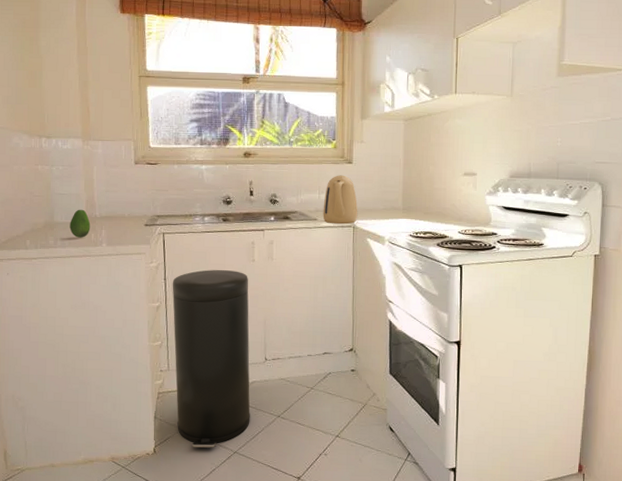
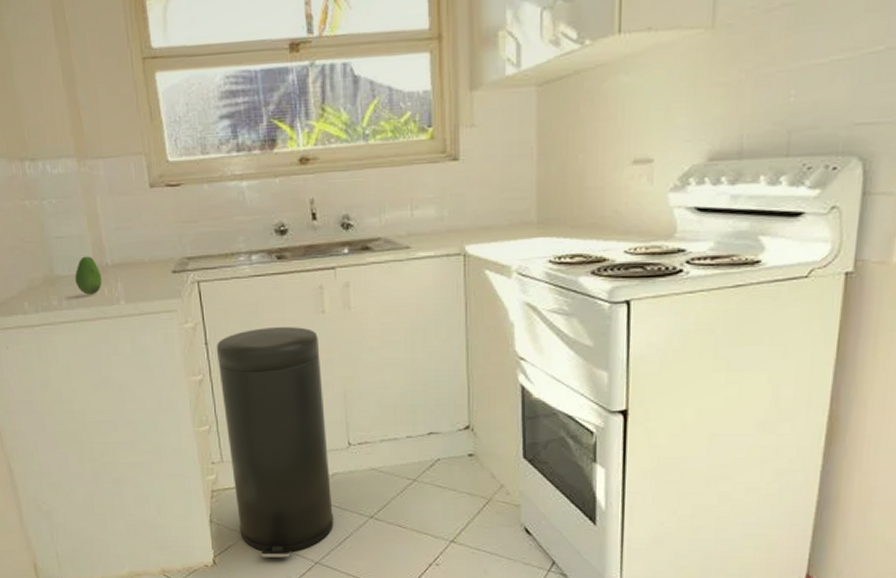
kettle: present [323,175,358,224] -> none [418,179,470,253]

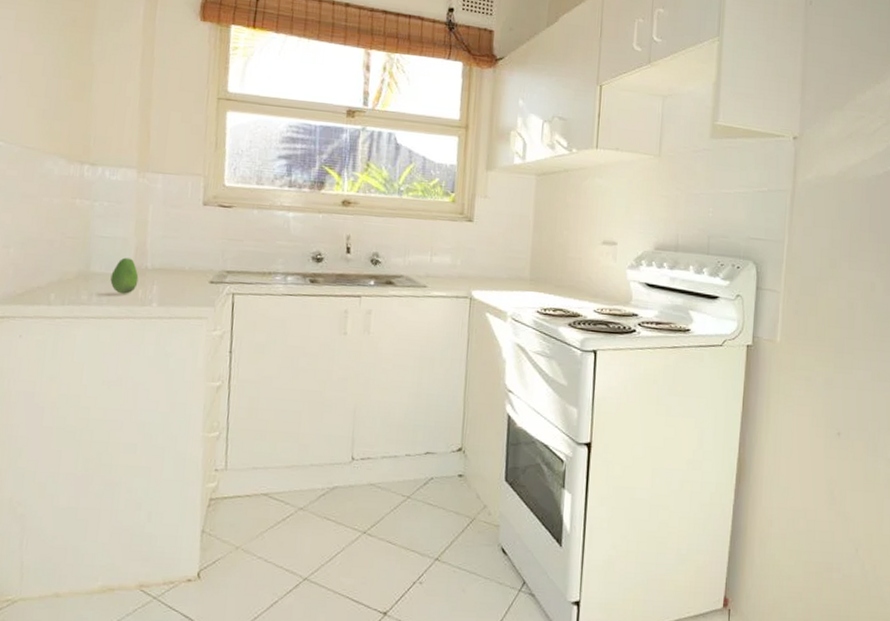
pedal bin: present [216,327,334,558] -> none [231,342,338,573]

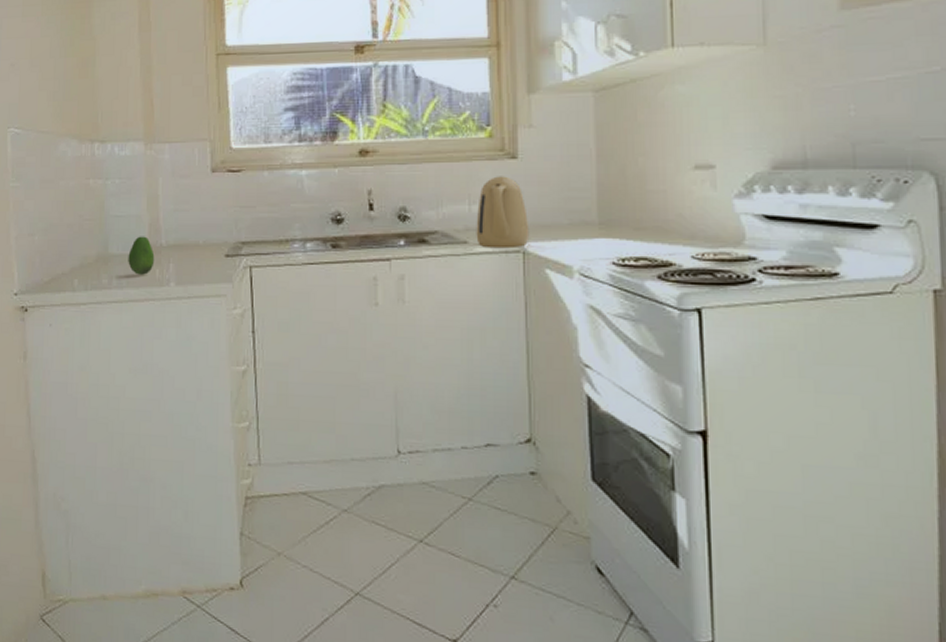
kettle: none [434,234,477,295] -> present [476,176,530,249]

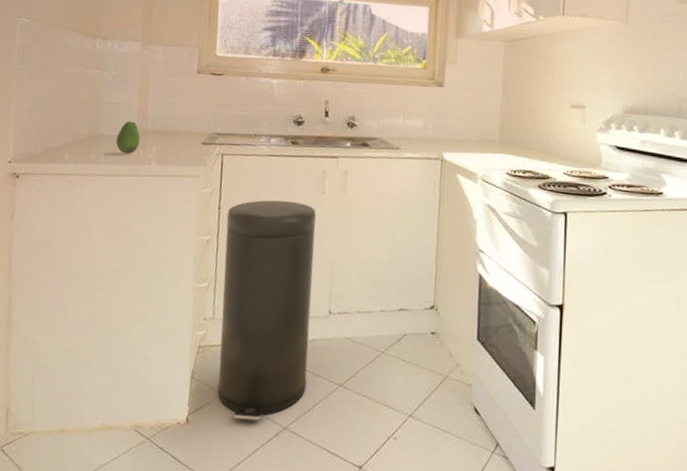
pedal bin: none [263,318,378,585] -> present [217,200,316,421]
kettle: present [476,176,530,249] -> none [407,99,448,157]

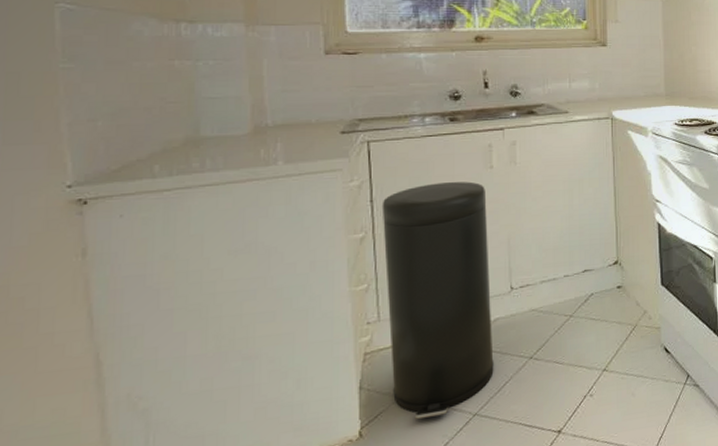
fruit: present [116,121,140,154] -> none [225,117,259,156]

